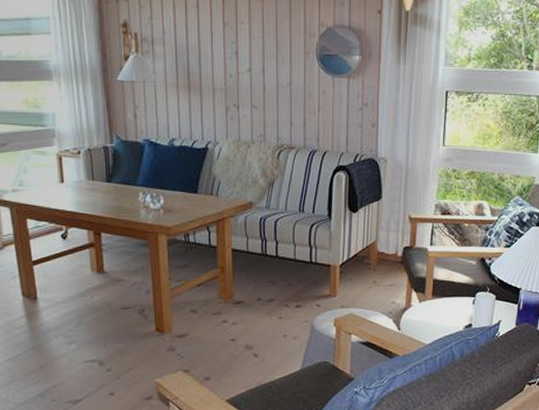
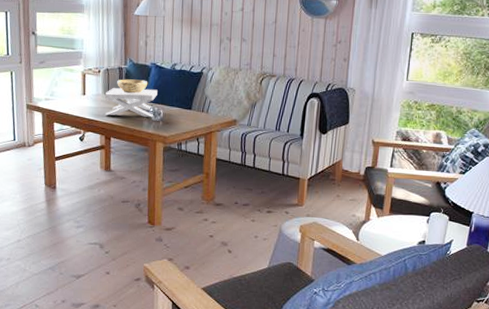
decorative bowl: none [88,160,154,205] -> present [104,79,158,117]

